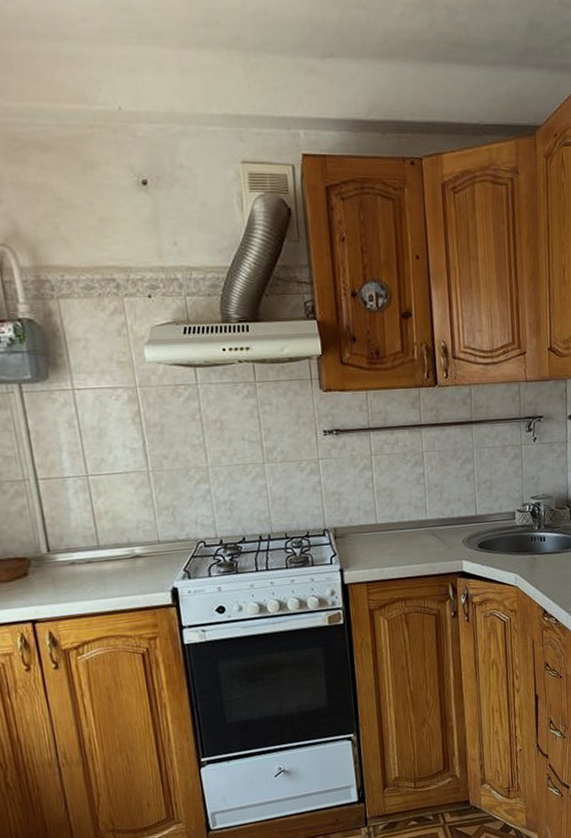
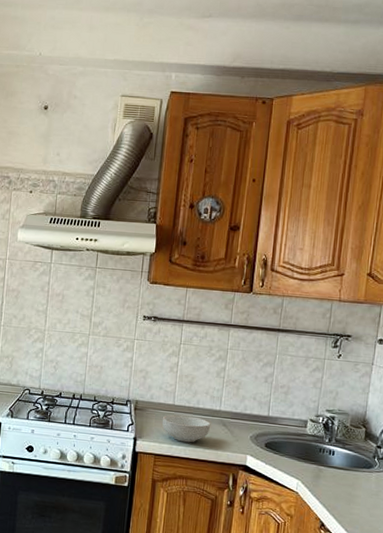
cereal bowl: none [367,532,420,562] -> present [162,414,211,443]

